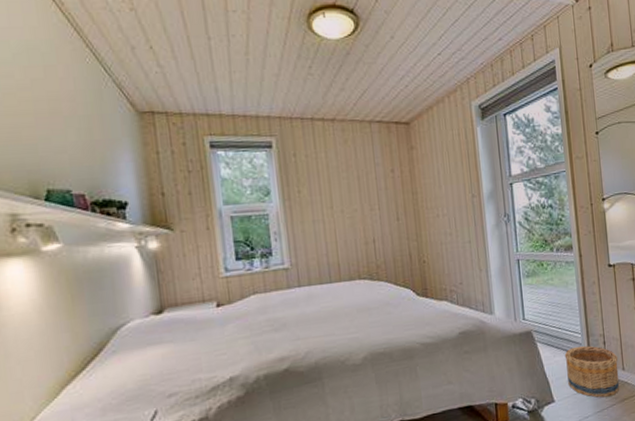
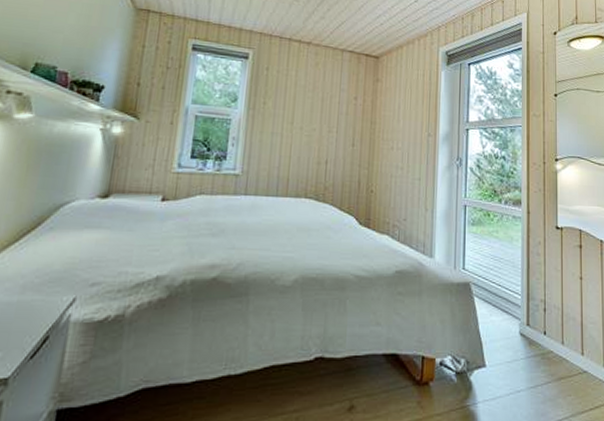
basket: present [564,345,620,398] -> none [501,308,557,372]

